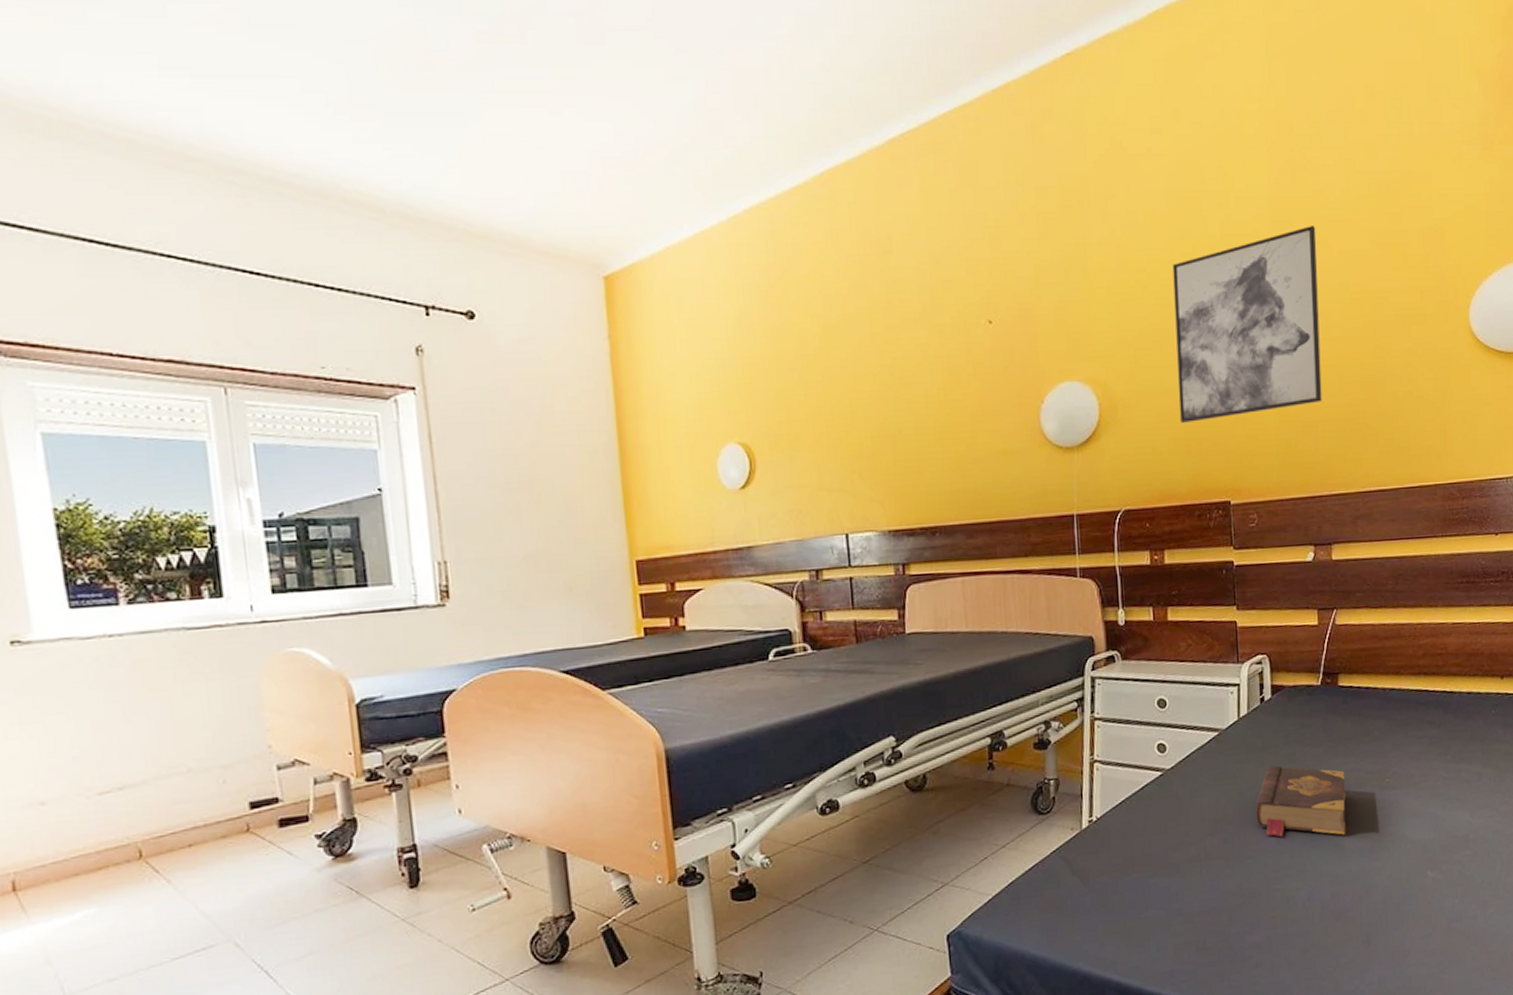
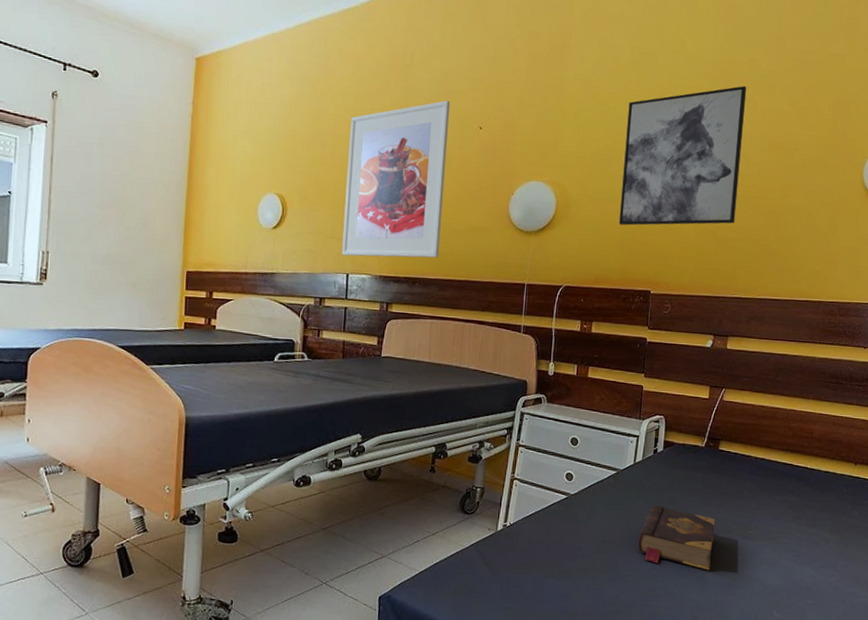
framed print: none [821,291,960,511] -> present [341,100,450,258]

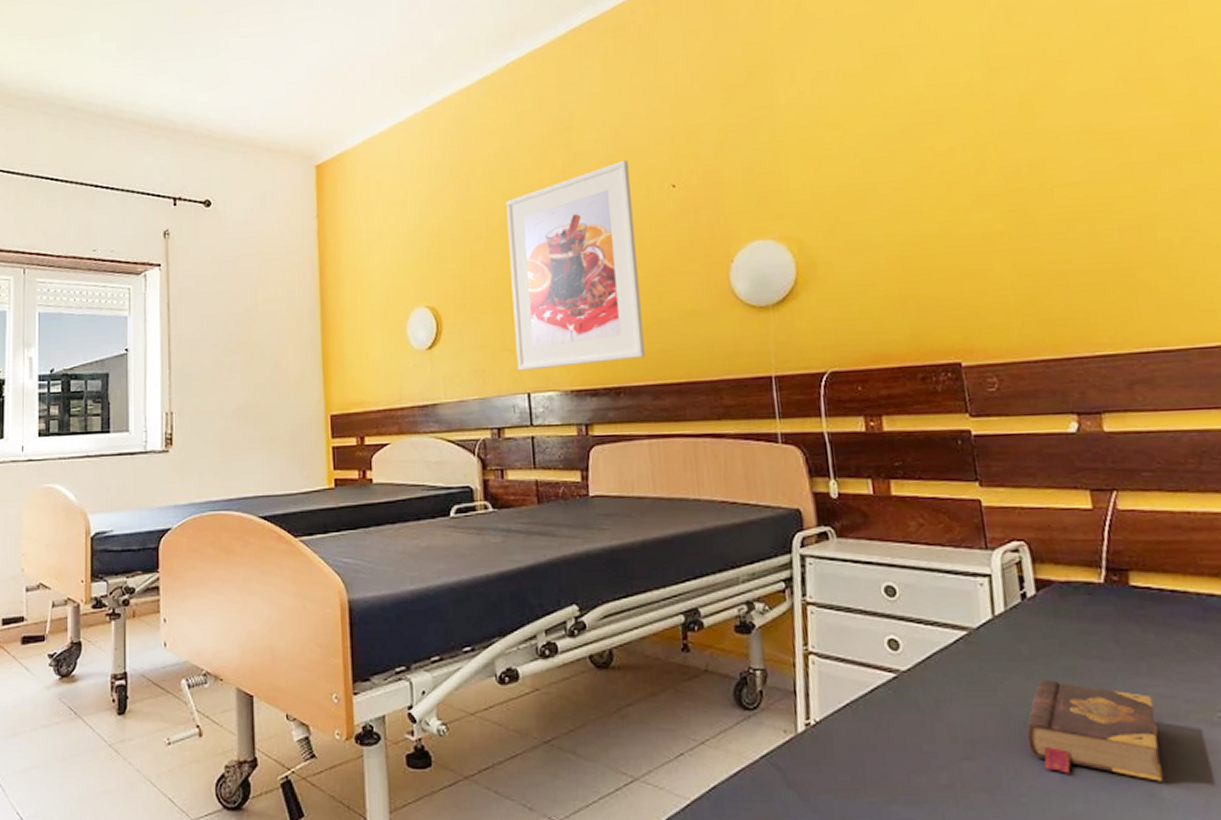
wall art: present [618,85,747,226] -> none [872,67,1071,279]

